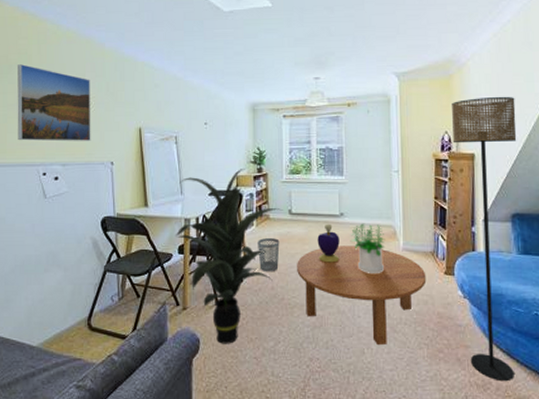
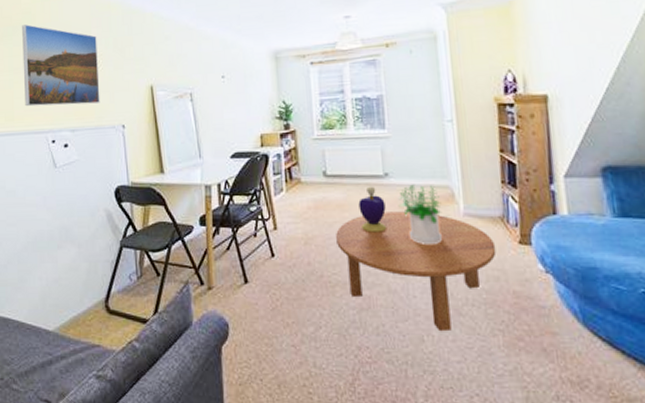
indoor plant: present [175,167,283,344] -> none [195,124,316,329]
wastebasket: present [258,238,280,272] -> none [289,205,315,245]
floor lamp: present [452,96,517,382] -> none [514,22,620,378]

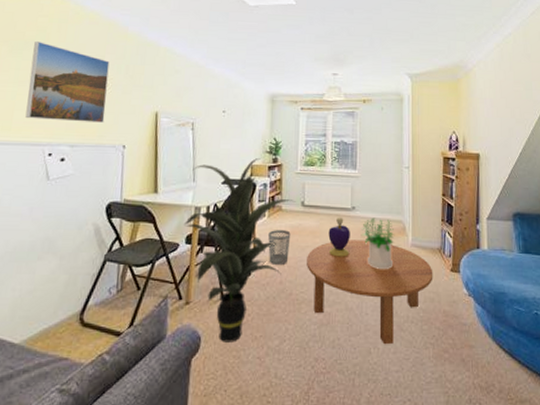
indoor plant: none [195,124,316,329] -> present [183,157,296,342]
wastebasket: none [289,205,315,245] -> present [268,230,291,266]

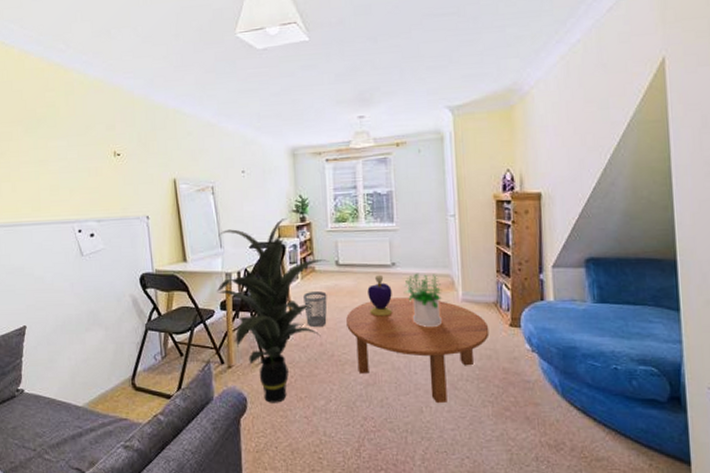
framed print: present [25,41,110,123] -> none [46,117,125,198]

